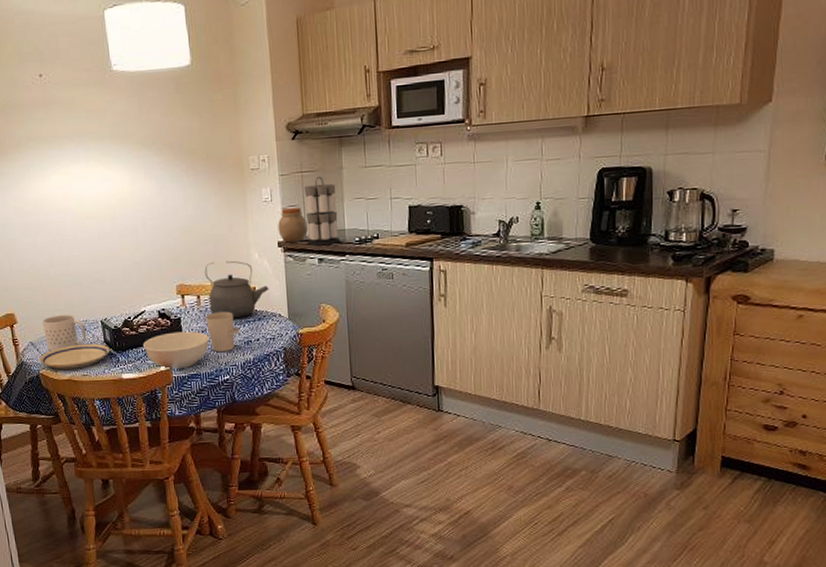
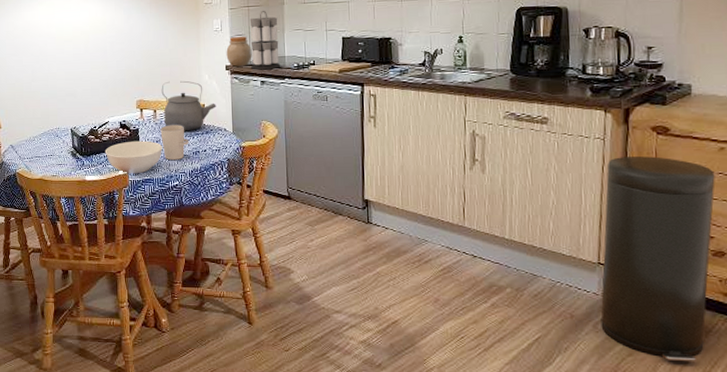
plate: present [39,343,110,370] -> none [17,148,77,170]
mug: present [43,315,87,351] -> none [22,123,58,153]
pedal bin: none [674,327,792,533] -> present [600,156,715,362]

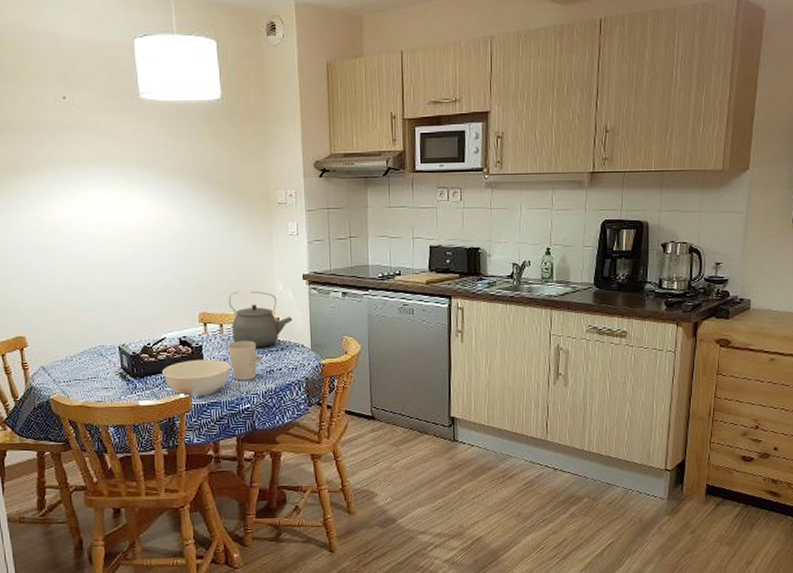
jar: present [226,37,252,67] -> none [303,243,332,276]
spice rack: present [249,10,281,70] -> none [329,213,364,280]
pedal bin: present [600,156,715,362] -> none [665,368,765,555]

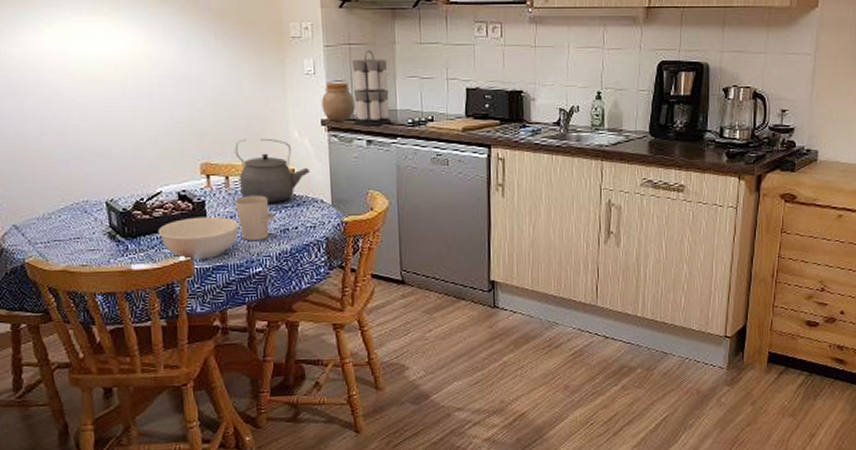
jar: none [303,243,332,276] -> present [321,83,355,121]
spice rack: none [329,213,364,280] -> present [351,49,392,127]

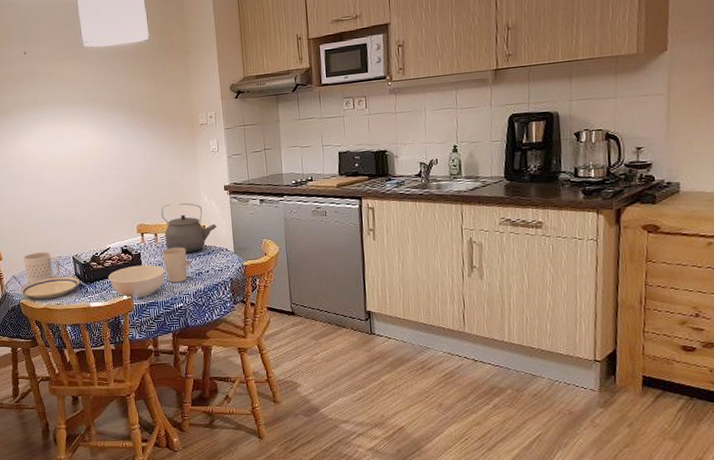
plate: none [25,228,117,259] -> present [20,276,80,300]
mug: none [30,194,88,236] -> present [24,252,61,283]
jar: present [321,83,355,121] -> none [224,156,250,187]
spice rack: present [351,49,392,127] -> none [246,128,279,189]

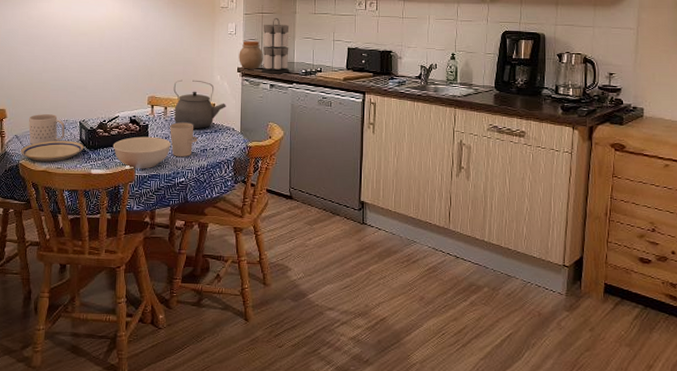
jar: none [224,156,250,187] -> present [239,41,263,69]
spice rack: none [246,128,279,189] -> present [262,17,290,74]

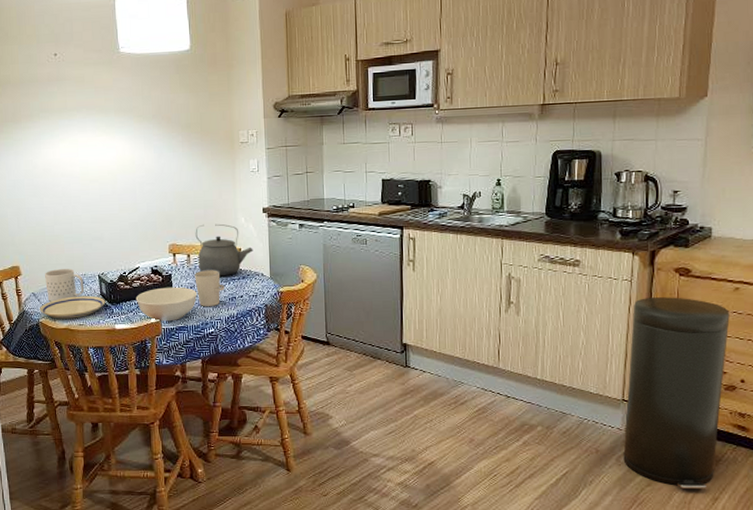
jar: present [239,41,263,69] -> none [263,178,290,209]
spice rack: present [262,17,290,74] -> none [287,150,320,213]
pedal bin: none [564,169,661,357] -> present [623,297,730,490]

